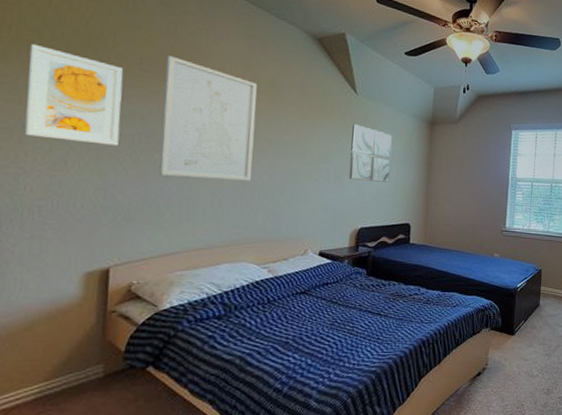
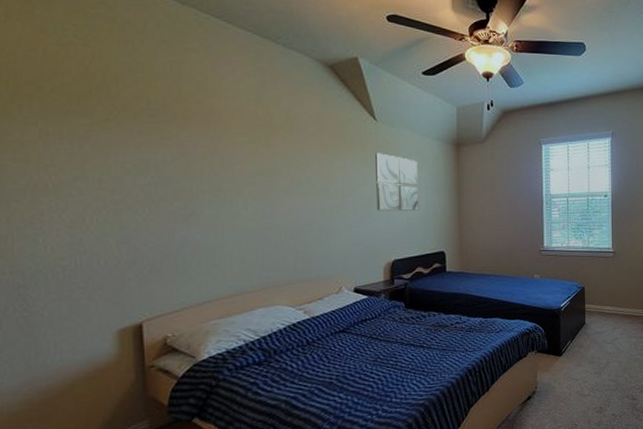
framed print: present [24,43,123,146] -> none [31,97,135,197]
wall art: present [159,55,257,181] -> none [174,97,275,223]

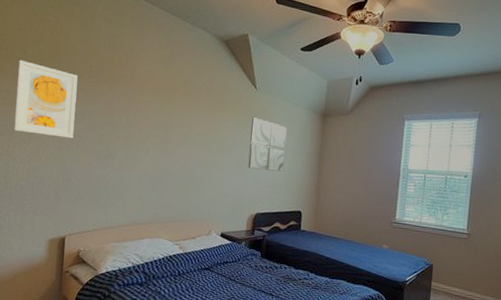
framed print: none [31,97,135,197] -> present [13,59,78,139]

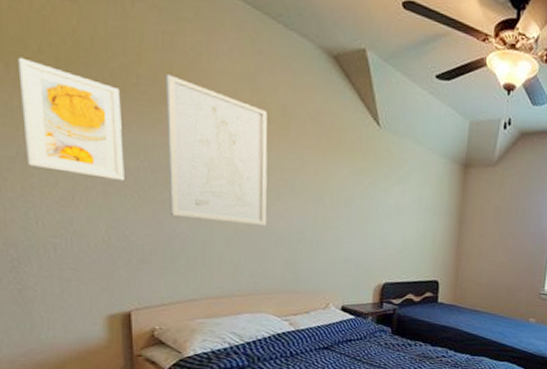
wall art: none [101,63,175,169] -> present [166,74,268,226]
wall art: present [248,117,288,172] -> none [372,163,421,234]

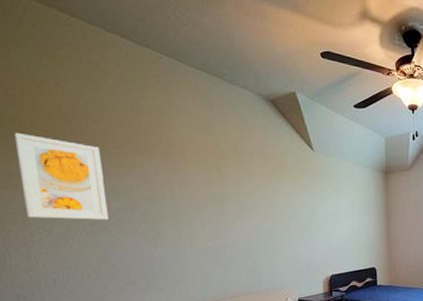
wall art: present [166,74,268,226] -> none [136,131,229,243]

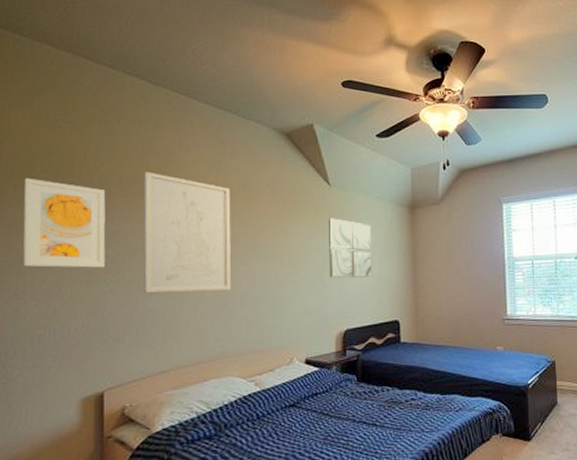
wall art: none [136,131,229,243] -> present [143,171,231,293]
wall art: none [314,180,353,232] -> present [329,218,373,278]

